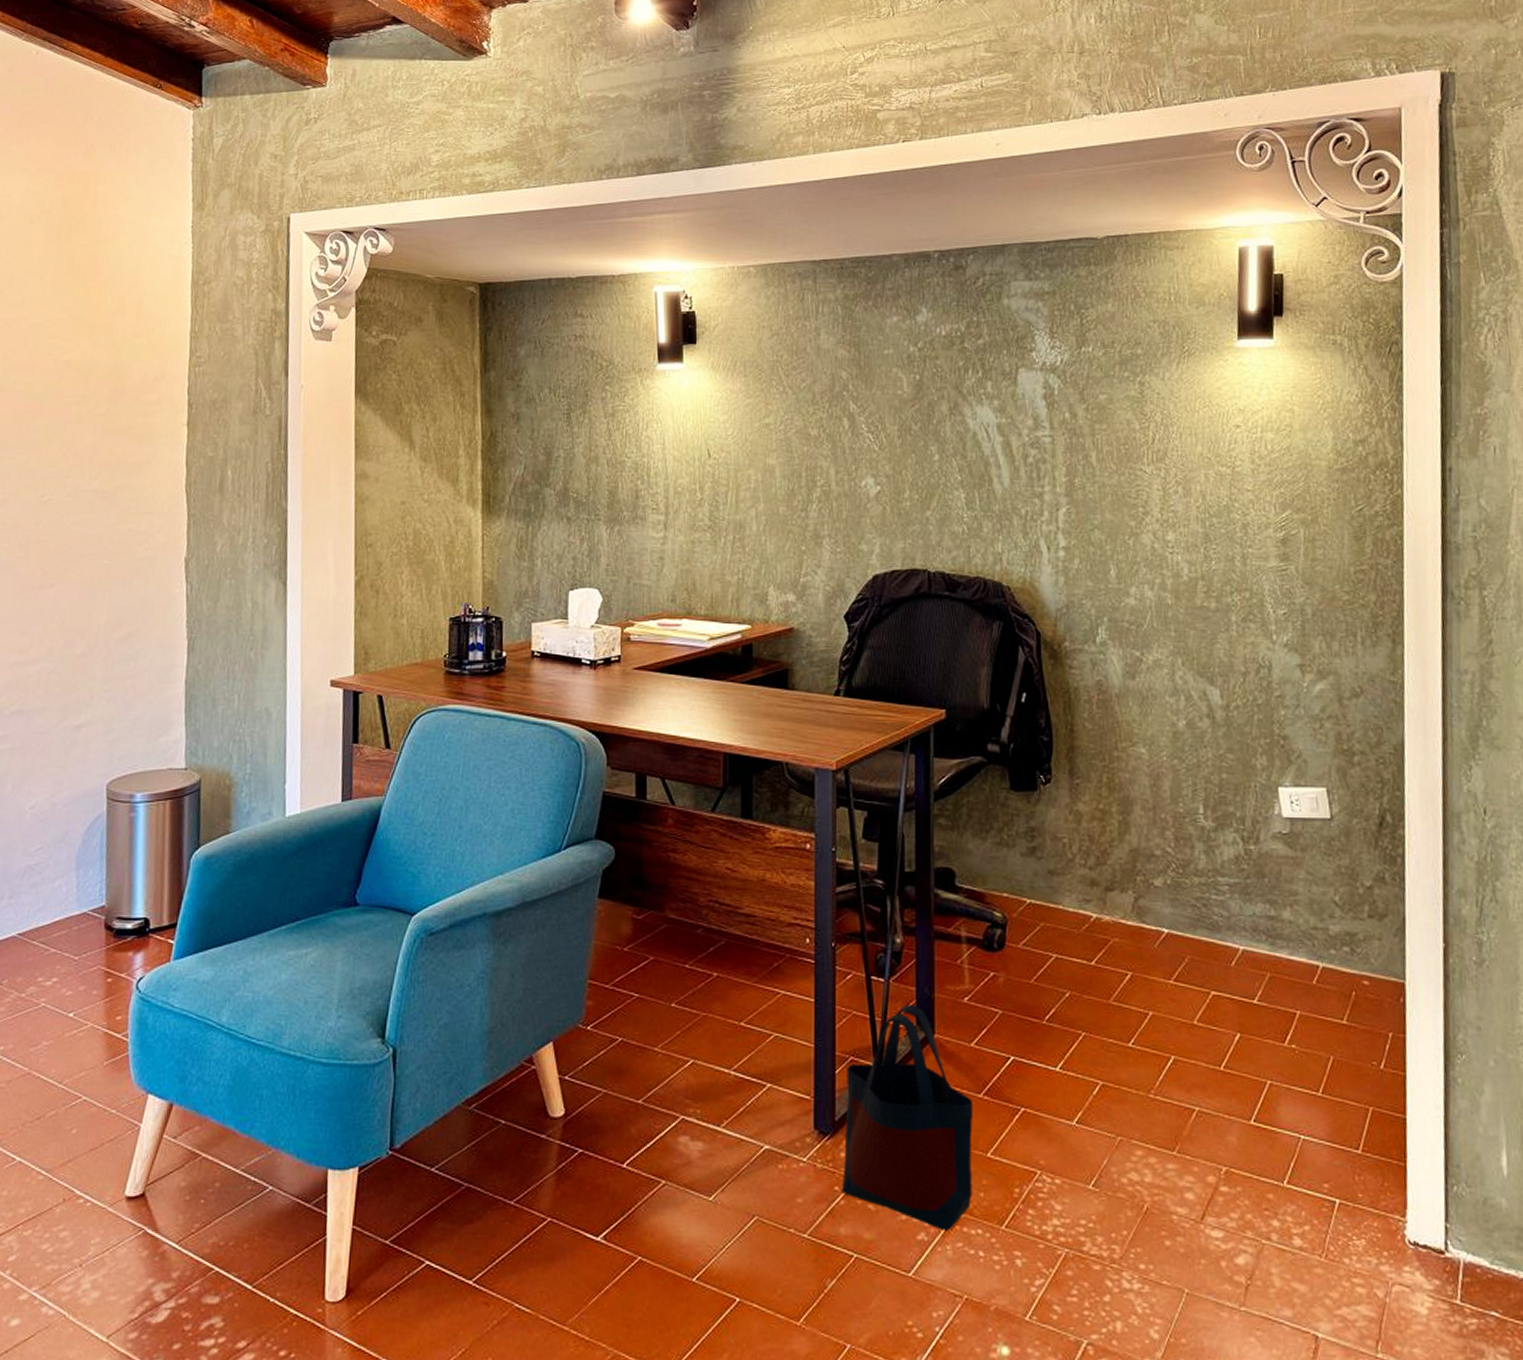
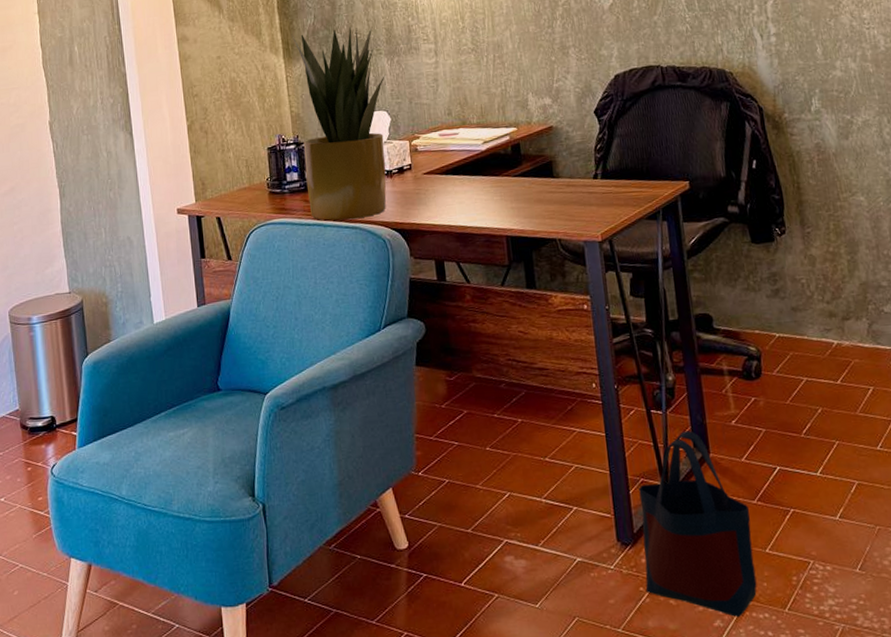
planter: none [491,483,602,715] -> present [291,26,387,221]

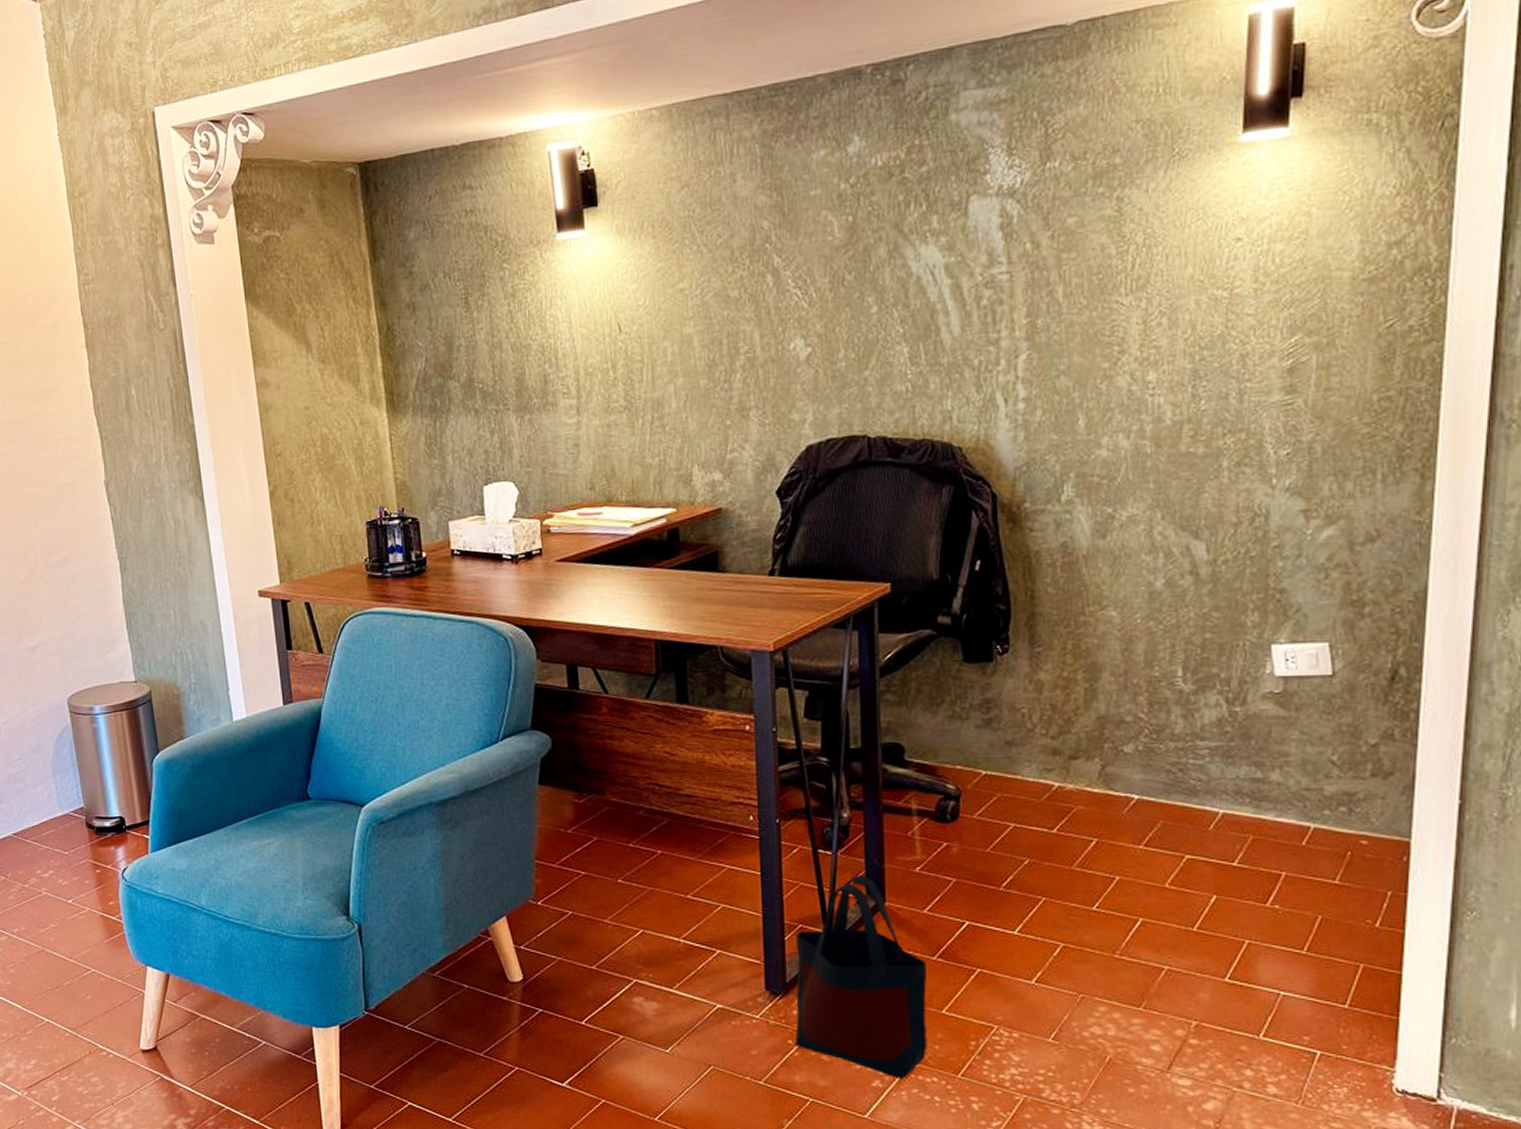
planter: present [291,26,387,221] -> none [397,373,513,613]

